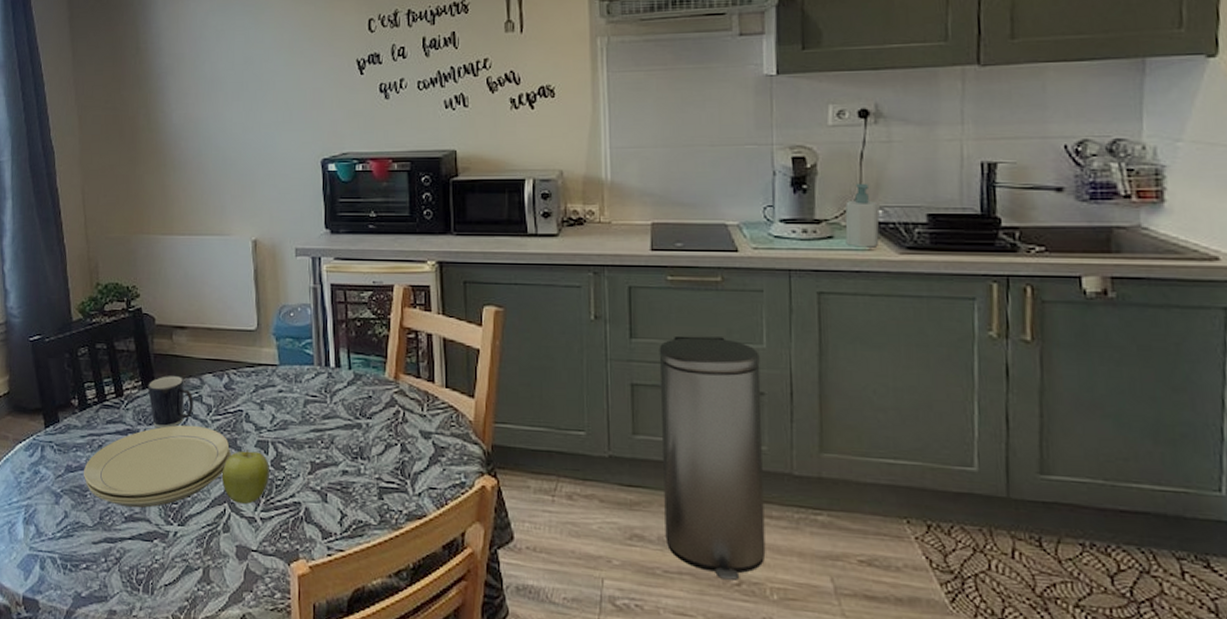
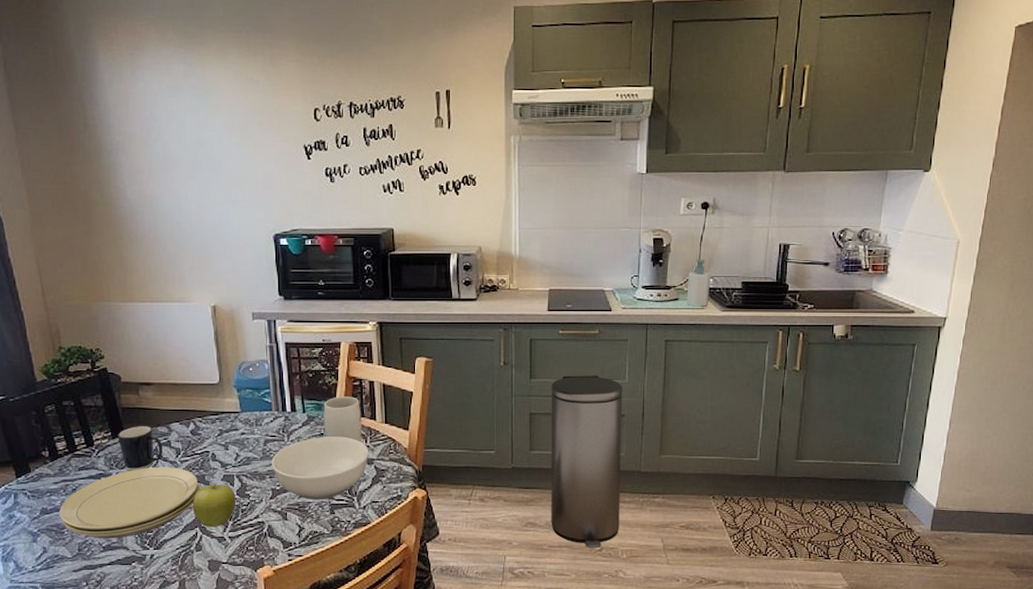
bowl: none [311,400,426,480] -> present [271,437,369,500]
mug: none [372,351,417,410] -> present [323,396,362,442]

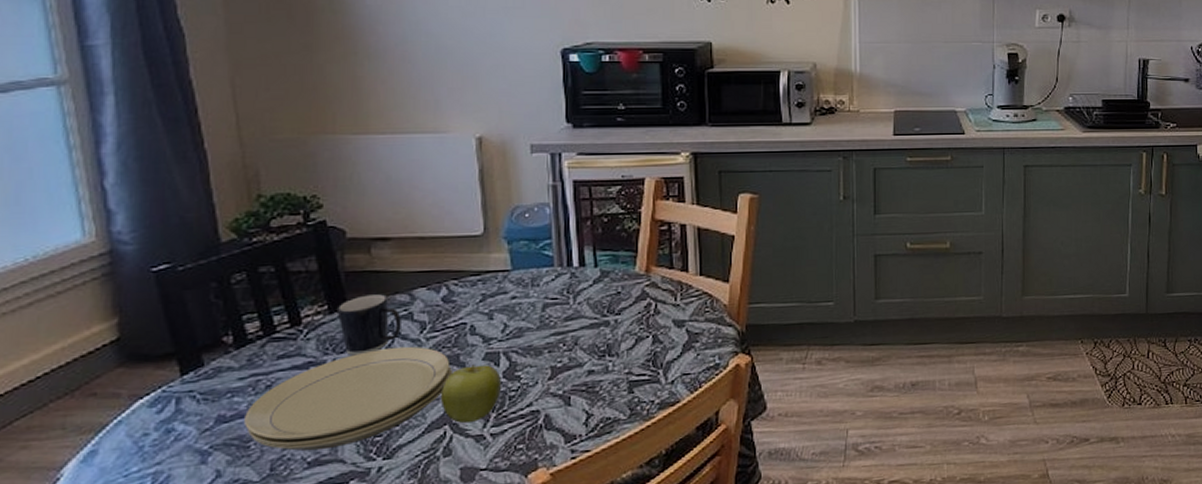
bowl: present [271,437,369,500] -> none [551,294,679,377]
mug: present [323,396,362,442] -> none [621,244,670,301]
pedal bin: present [551,375,623,549] -> none [898,208,980,412]
soap bottle: present [686,258,711,307] -> none [1045,75,1070,128]

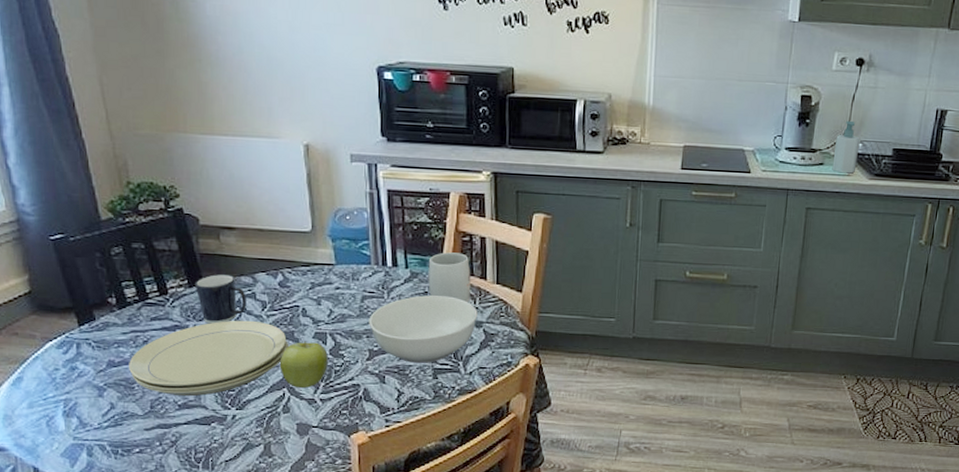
bowl: none [551,294,679,377] -> present [369,295,478,363]
mug: none [621,244,670,301] -> present [428,252,471,303]
soap bottle: none [1045,75,1070,128] -> present [832,120,861,174]

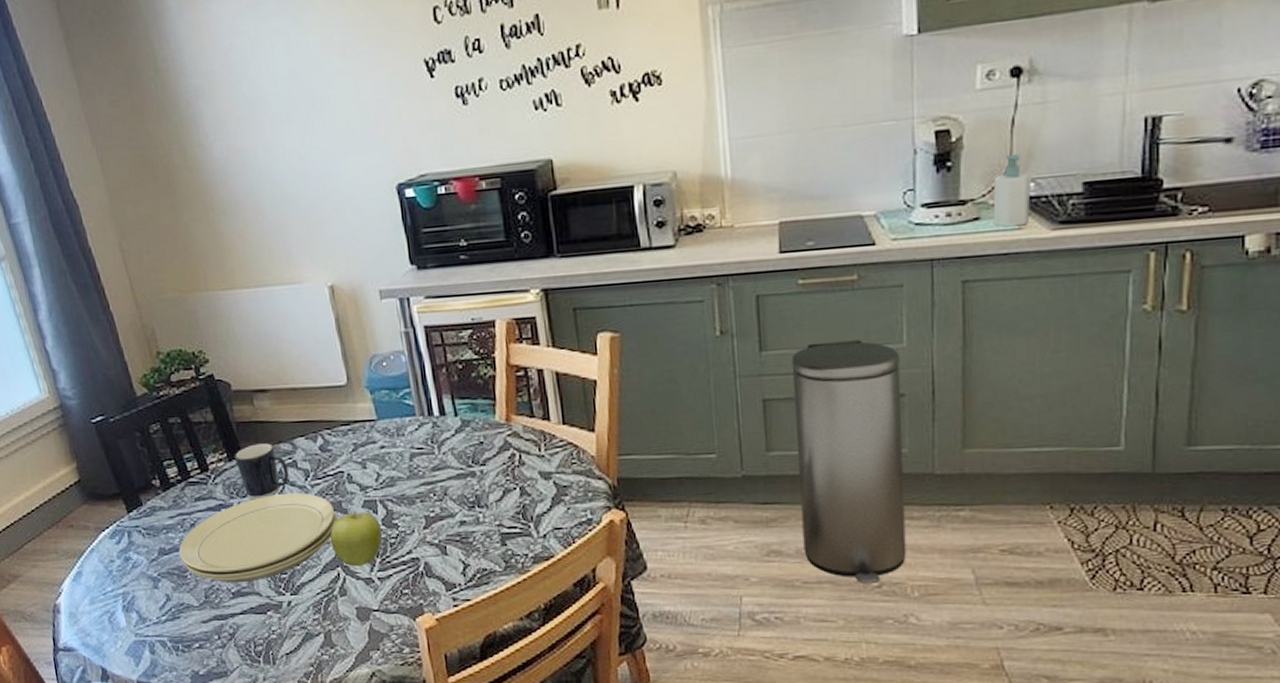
bowl: present [369,295,478,363] -> none [420,445,545,528]
mug: present [428,252,471,303] -> none [480,391,534,451]
pedal bin: none [672,241,757,426] -> present [791,340,907,585]

